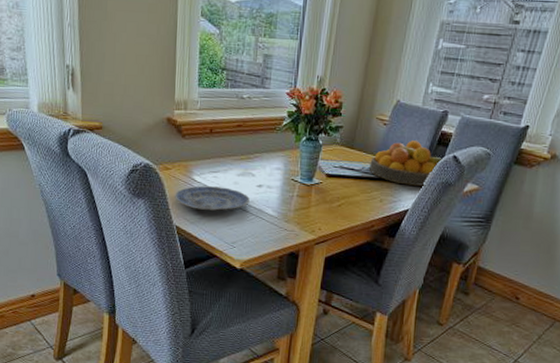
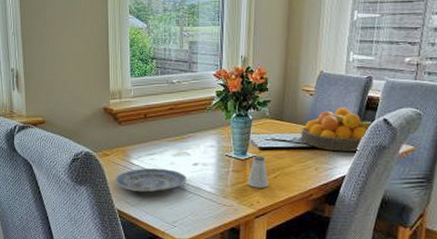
saltshaker: none [311,182,333,216] -> present [247,155,269,188]

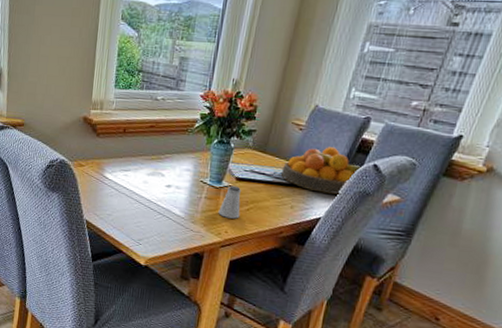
plate: present [115,168,187,193] -> none [86,183,158,209]

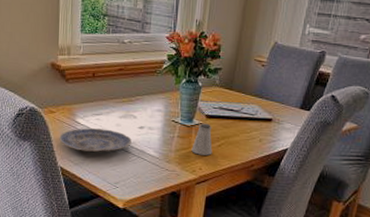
plate: none [86,183,158,209] -> present [59,128,132,153]
fruit bowl: present [281,147,363,195] -> none [248,81,322,126]

